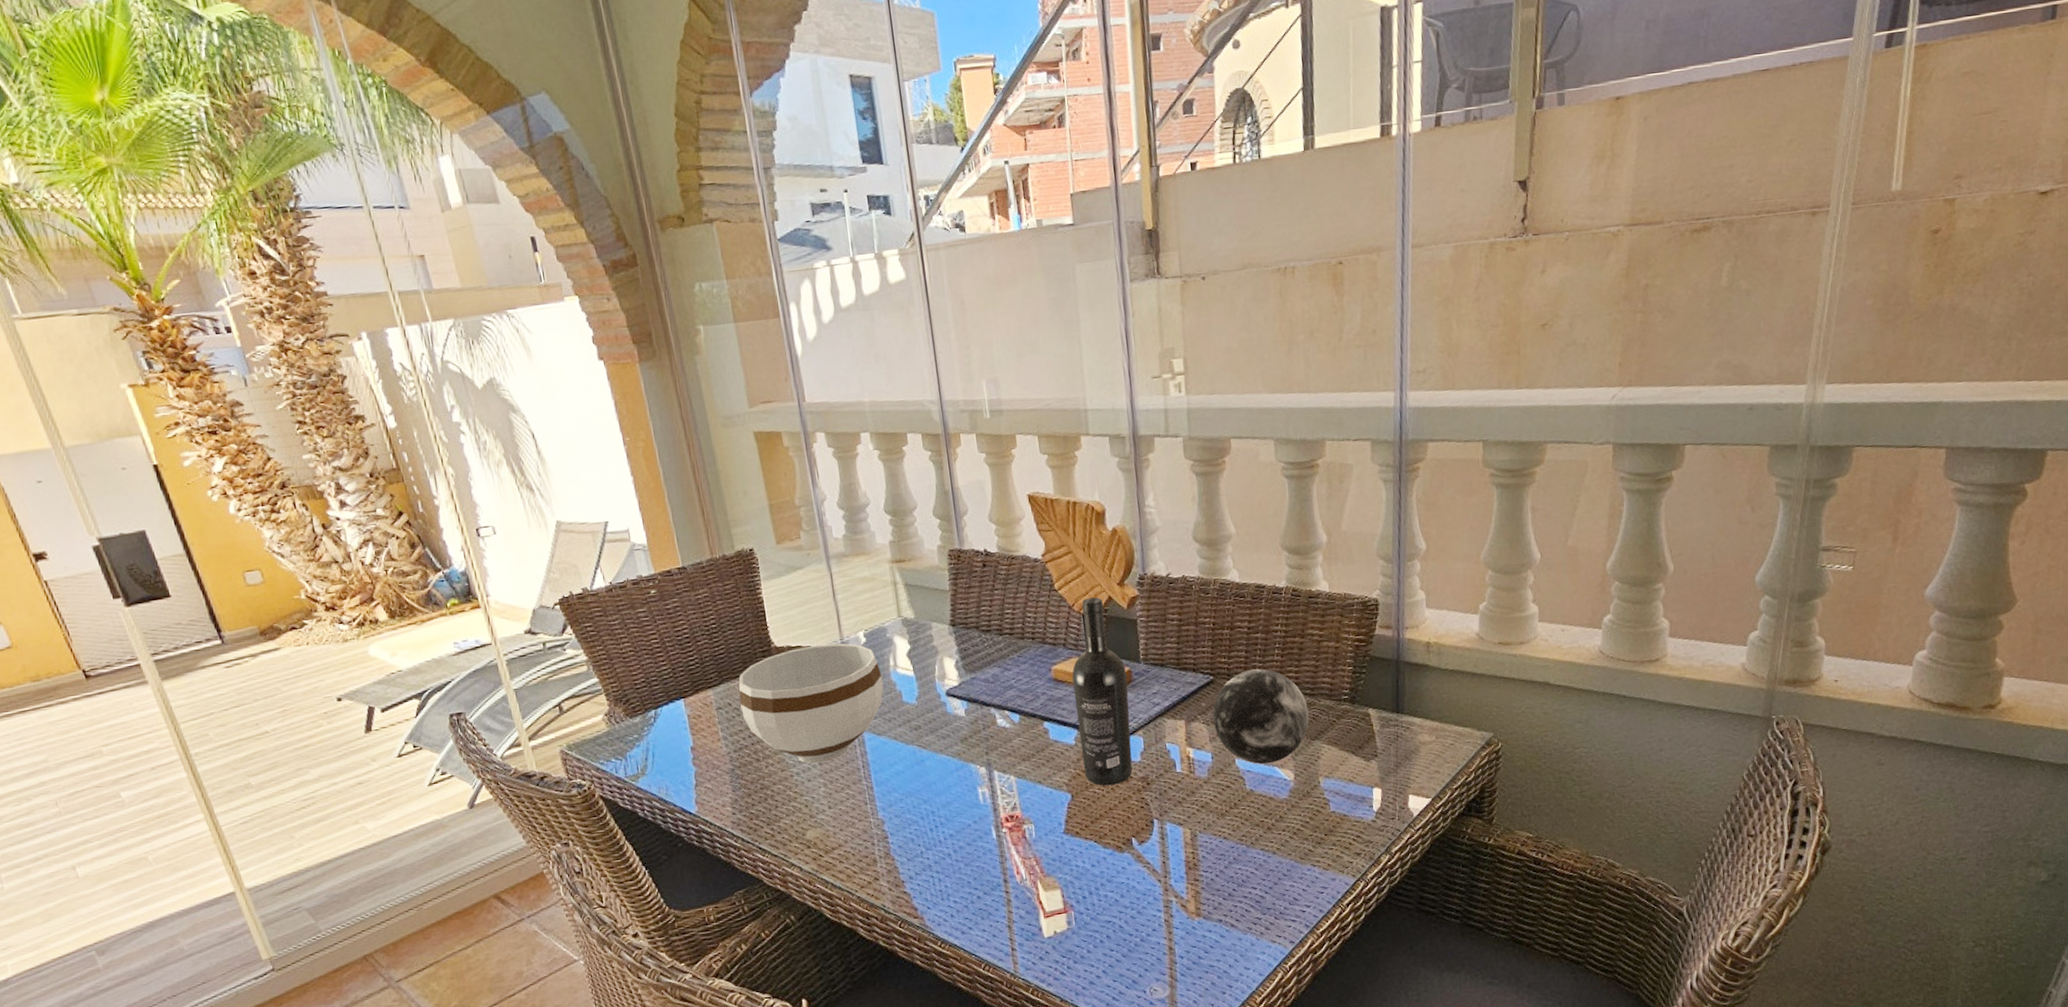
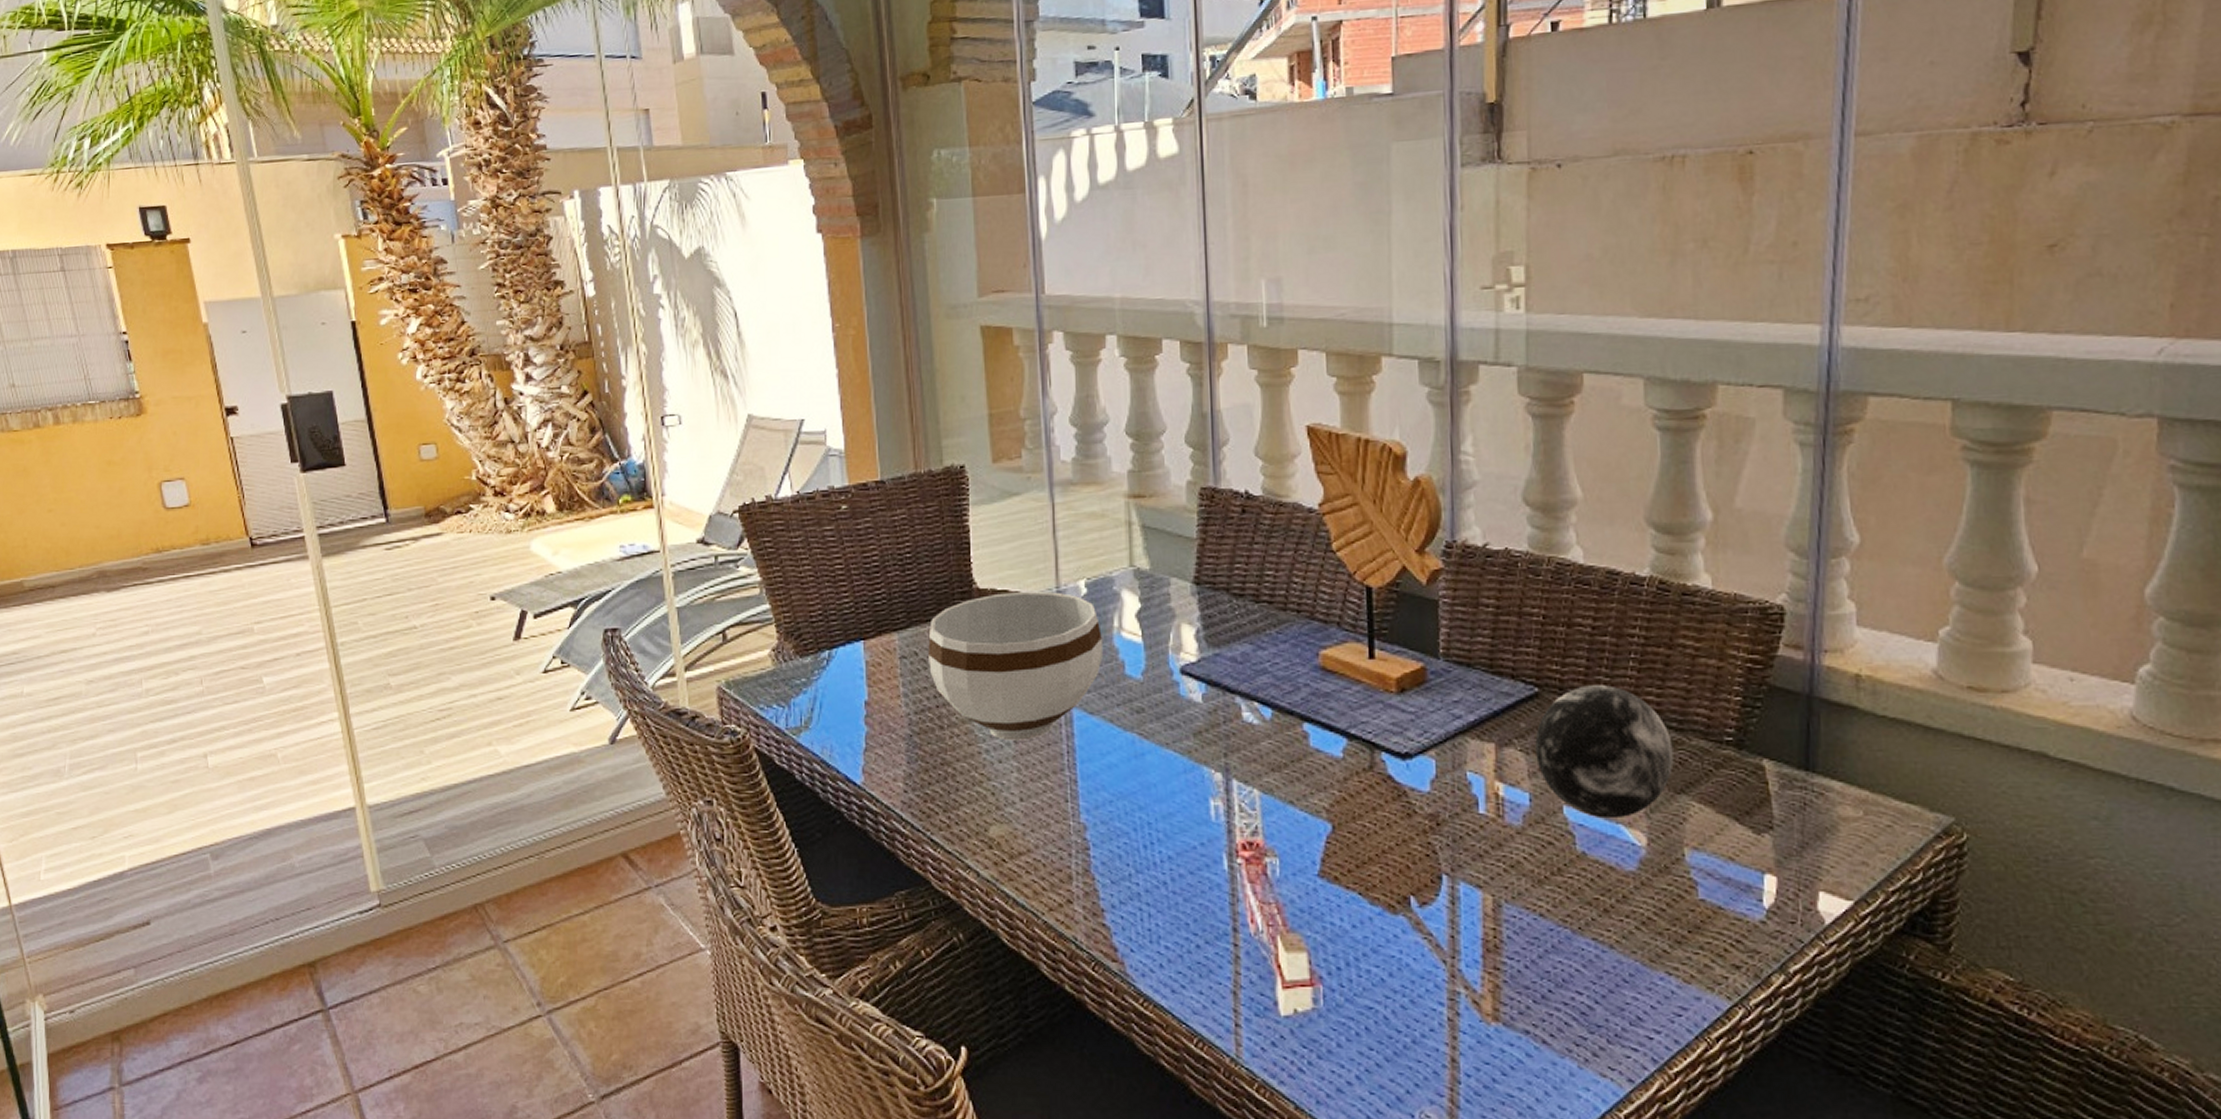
wine bottle: present [1072,597,1133,786] -> none [1346,566,1420,820]

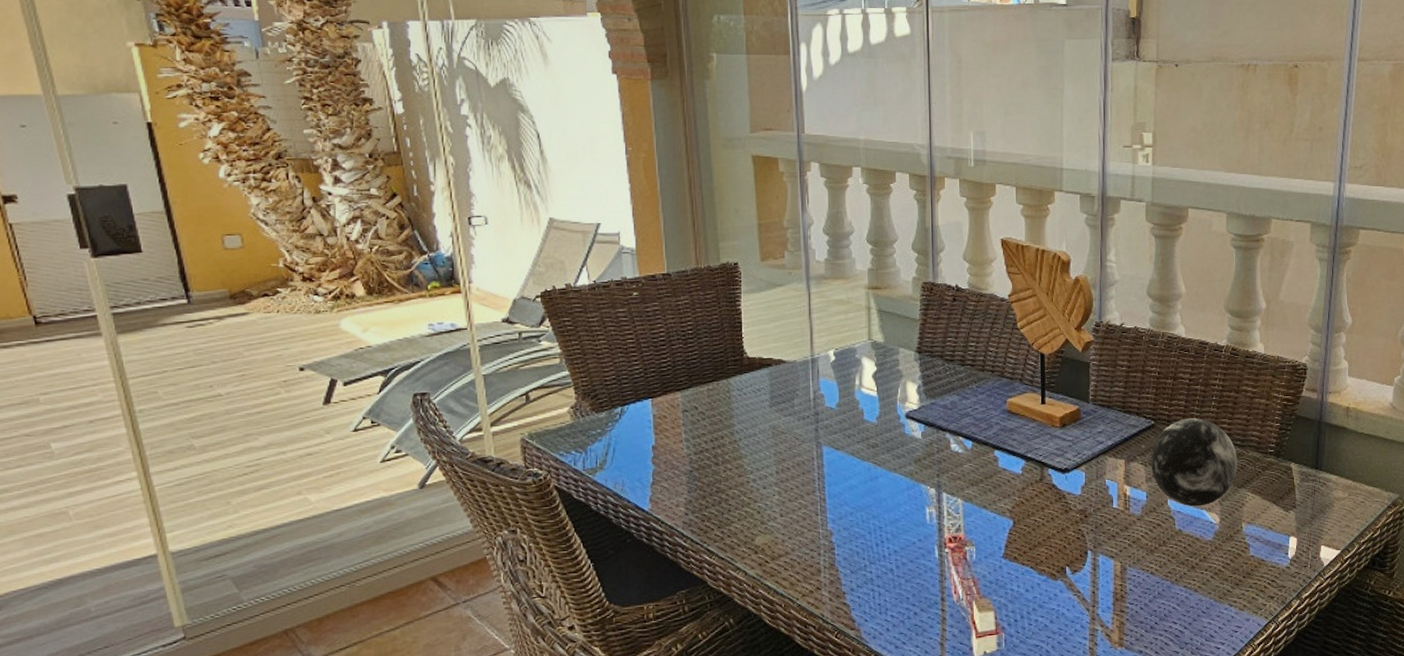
bowl: present [928,591,1102,741] -> none [706,359,846,472]

